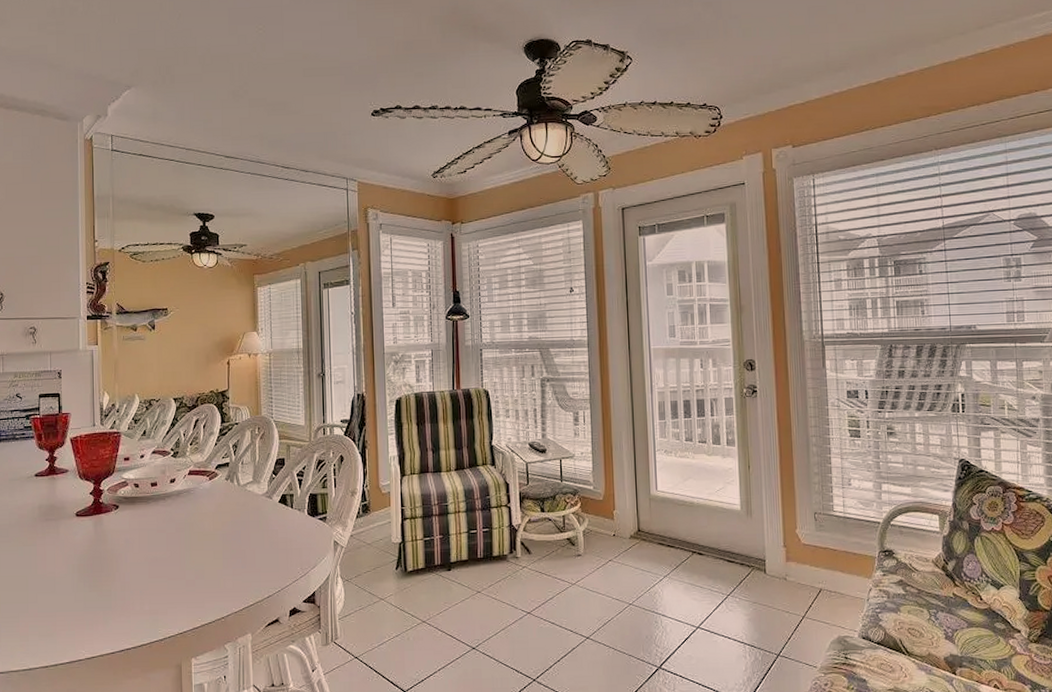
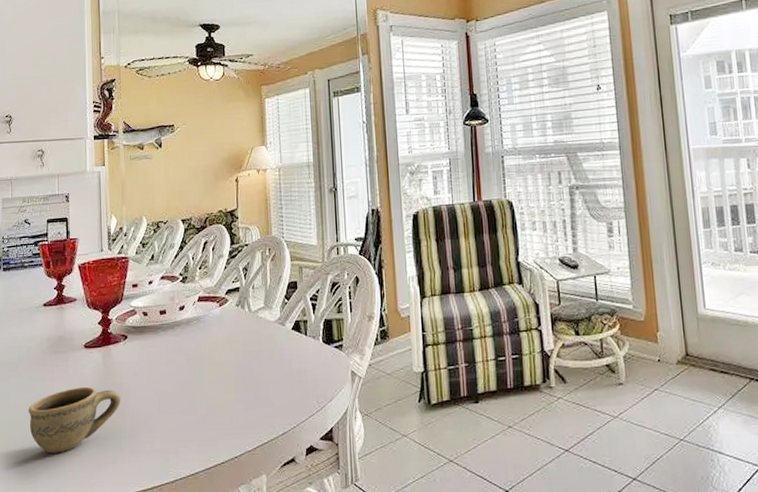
cup: none [19,552,111,614] -> present [28,386,120,454]

